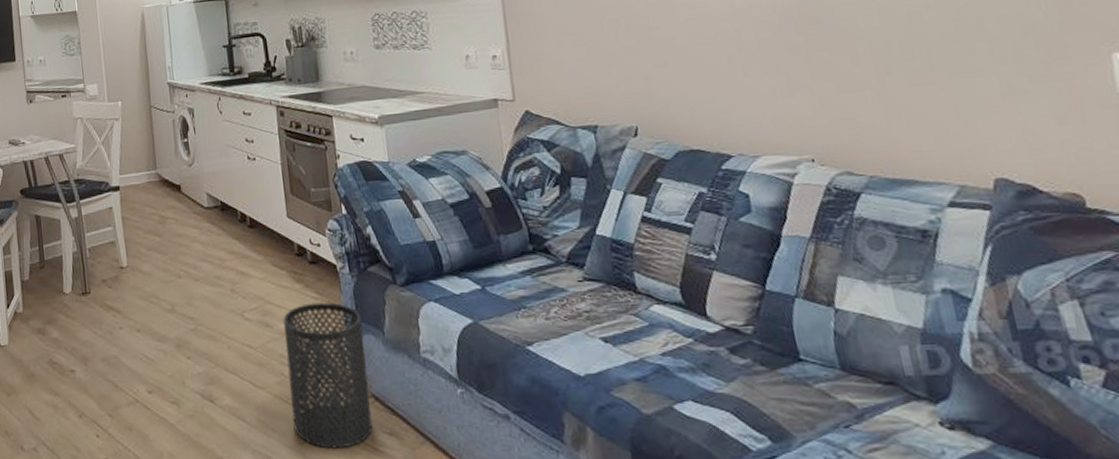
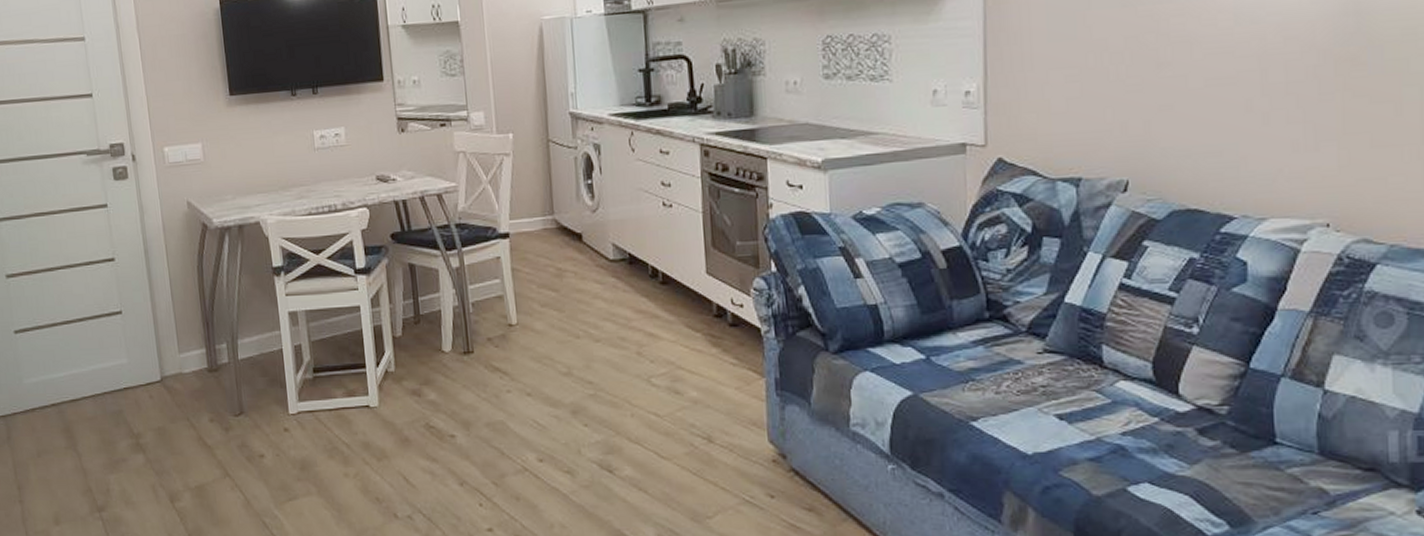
trash can: present [283,302,373,449] -> none [696,369,790,524]

